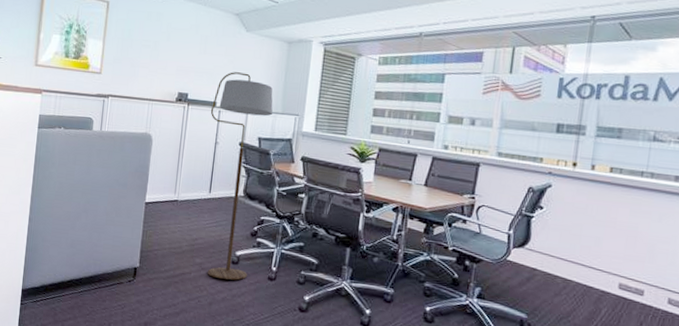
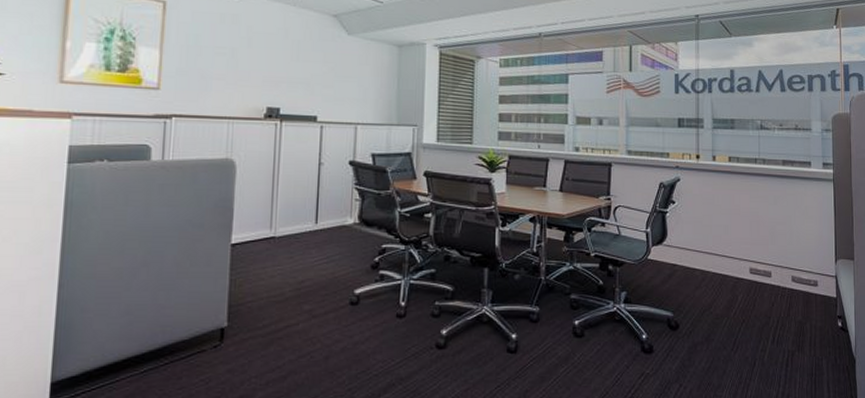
floor lamp: present [207,72,273,280] -> none [310,80,386,325]

